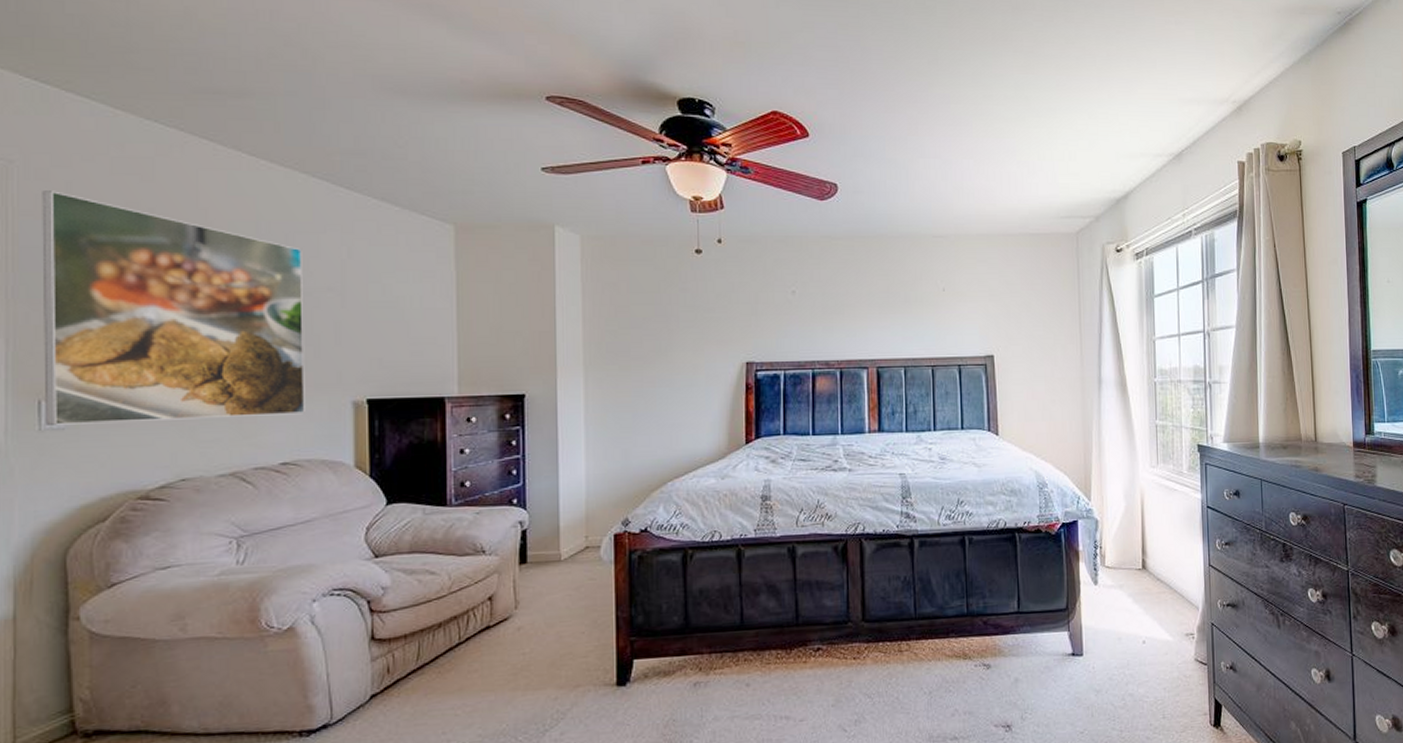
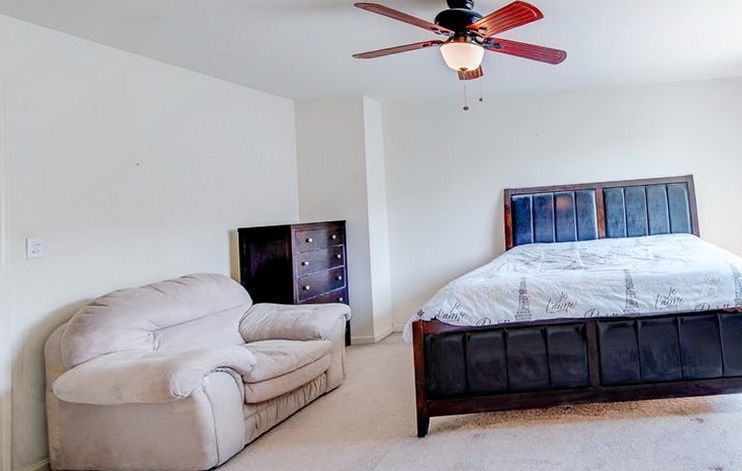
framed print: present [42,190,305,425] -> none [27,94,197,255]

